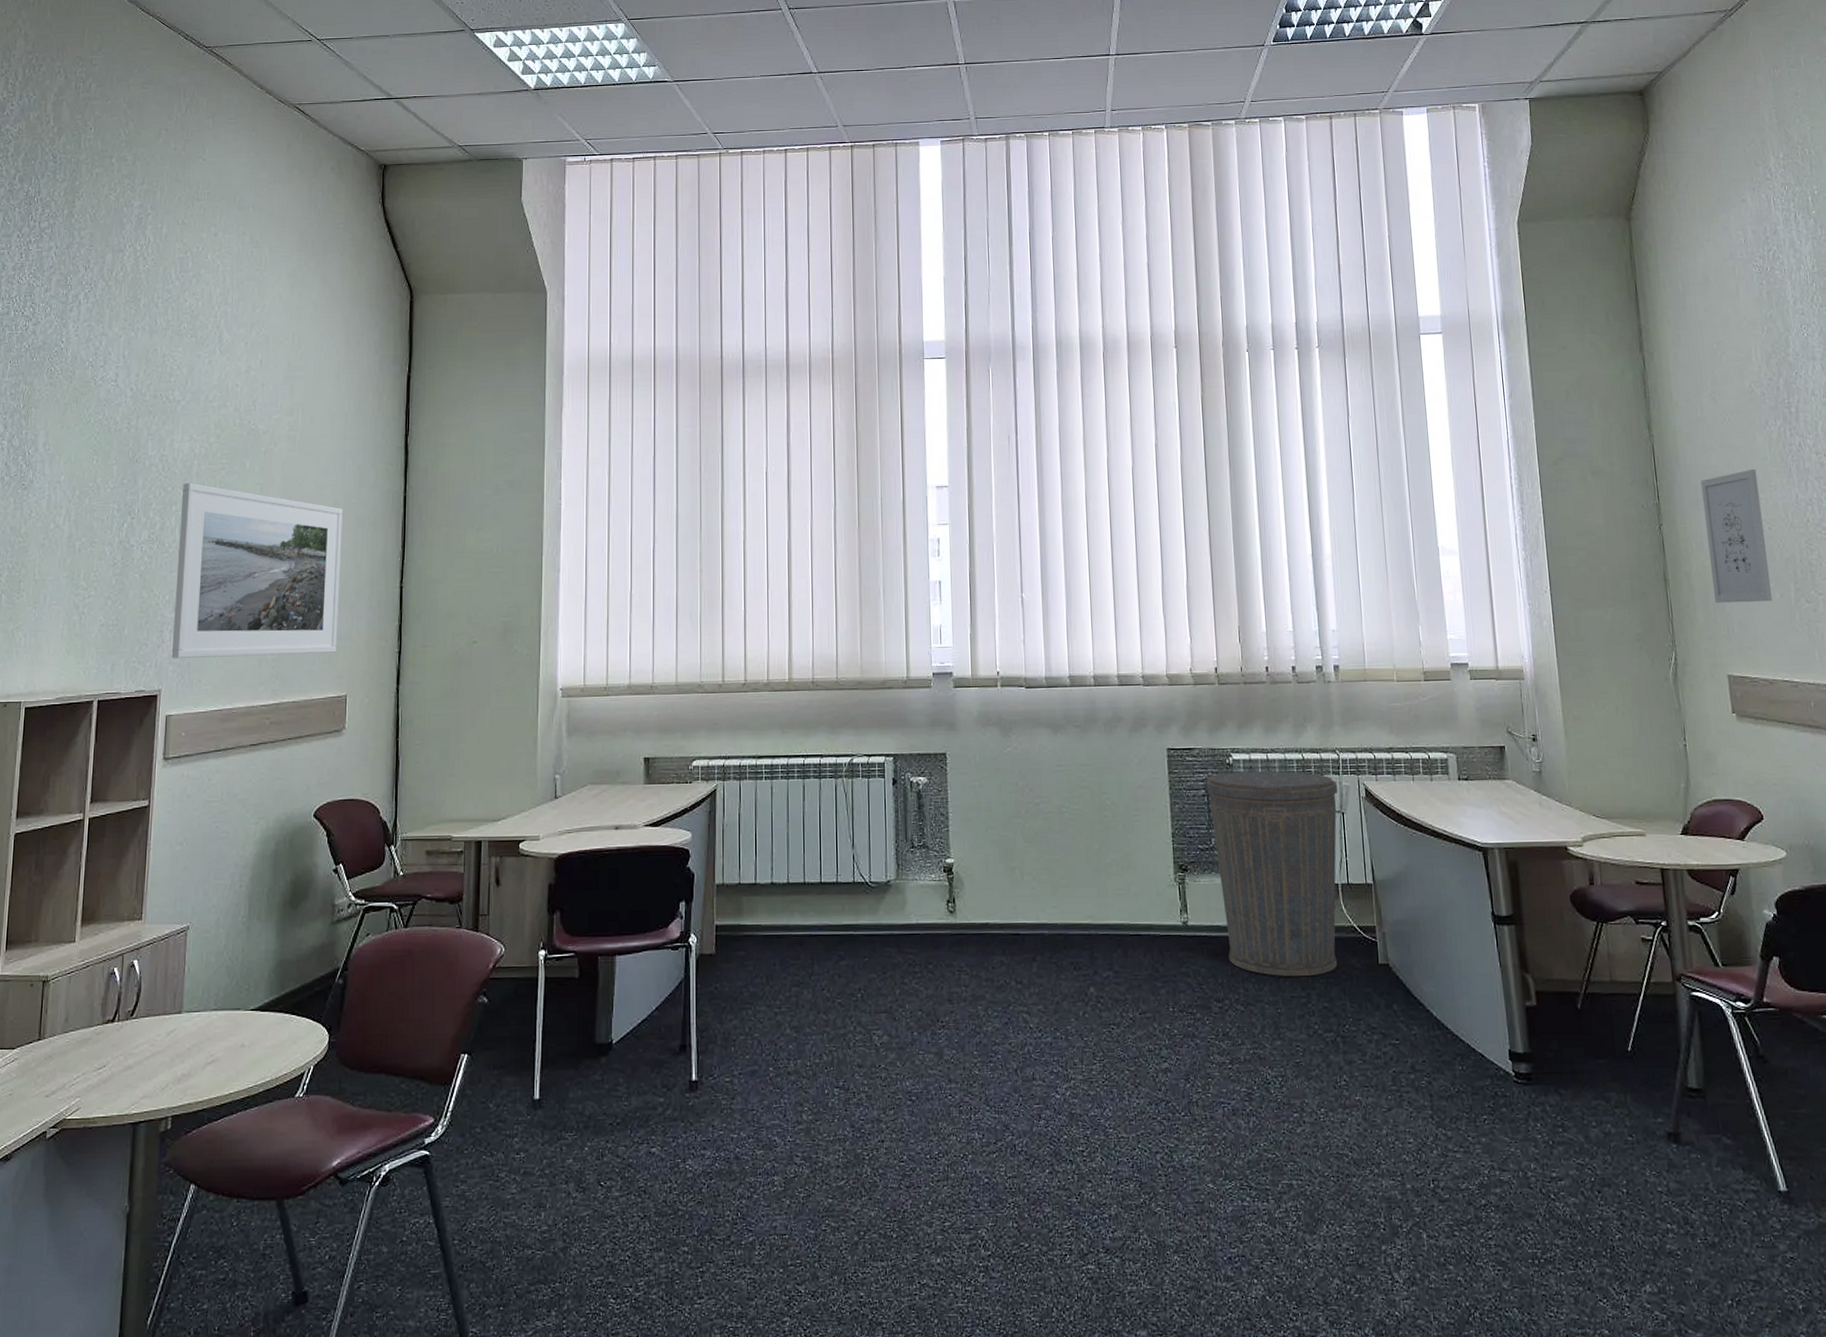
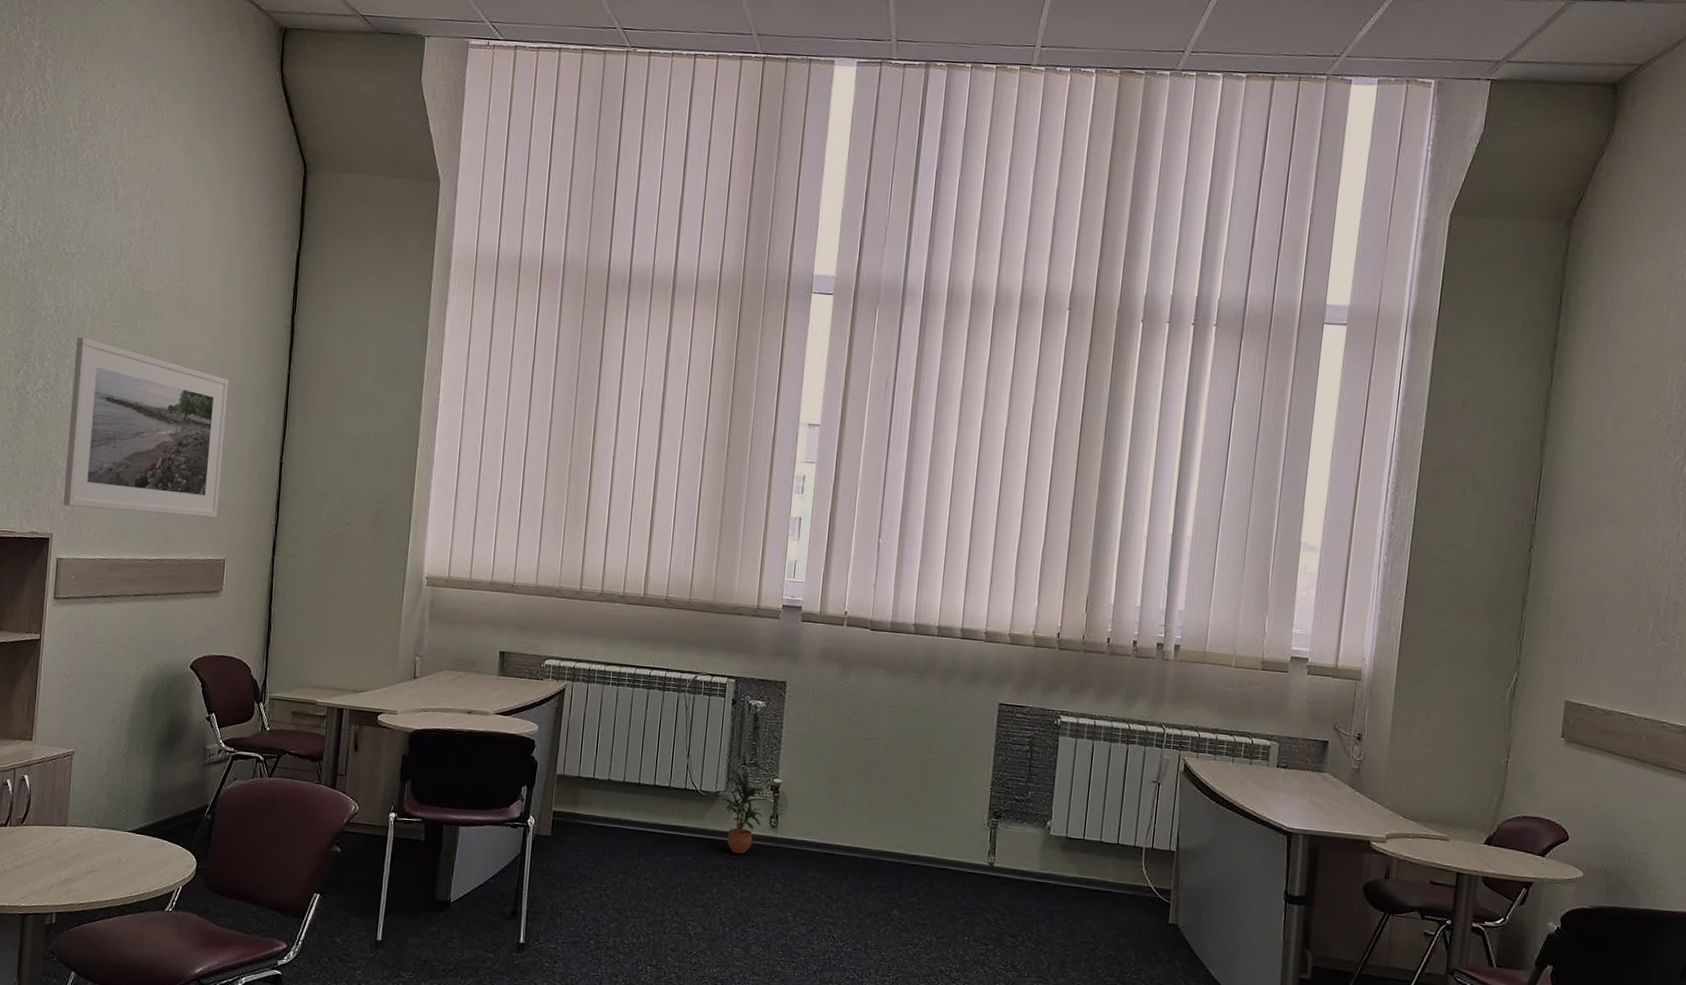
potted plant: none [893,852,944,947] -> present [721,768,769,854]
trash can: present [1206,770,1338,977] -> none [1027,732,1159,926]
wall art: present [1700,470,1773,604] -> none [1569,501,1643,636]

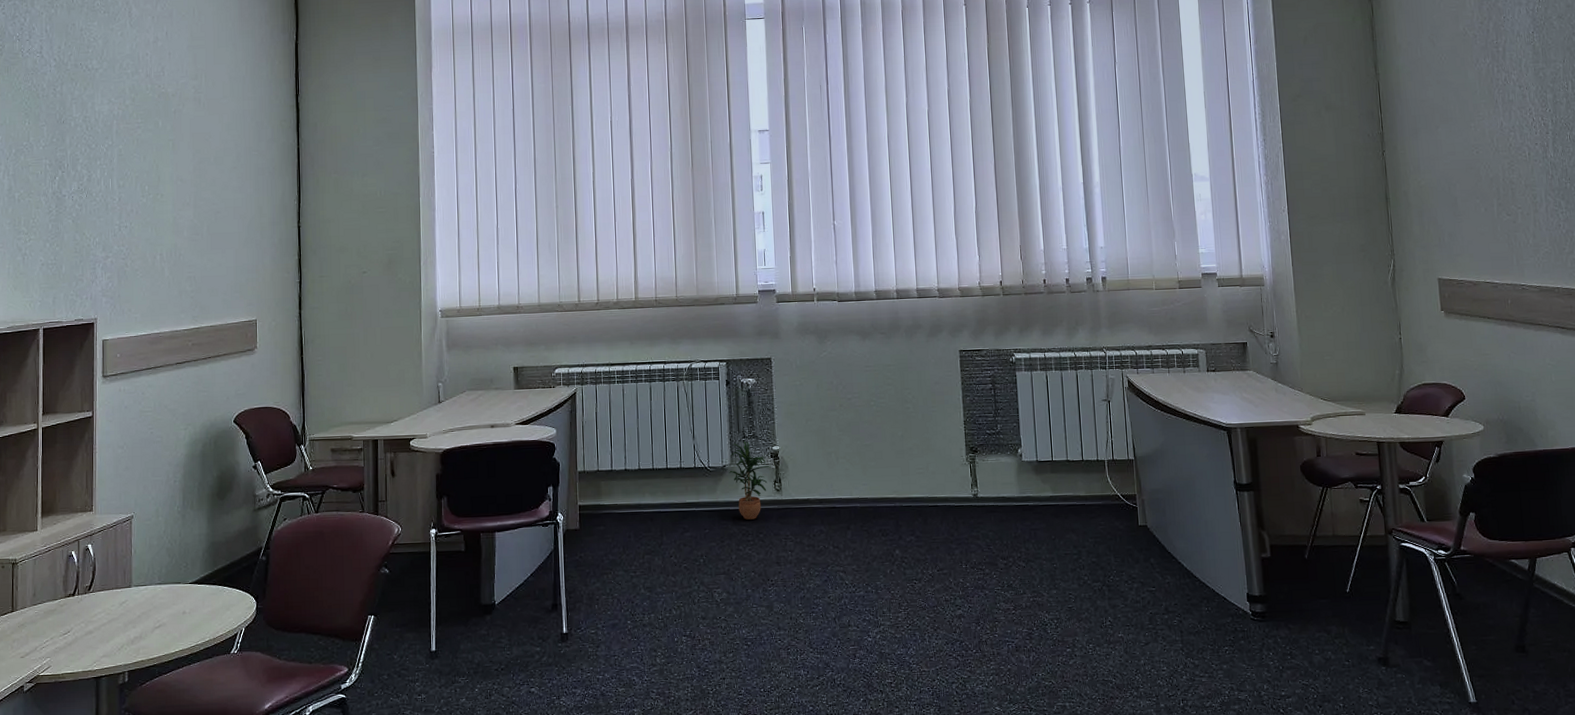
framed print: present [63,337,229,518] -> none [104,140,246,291]

